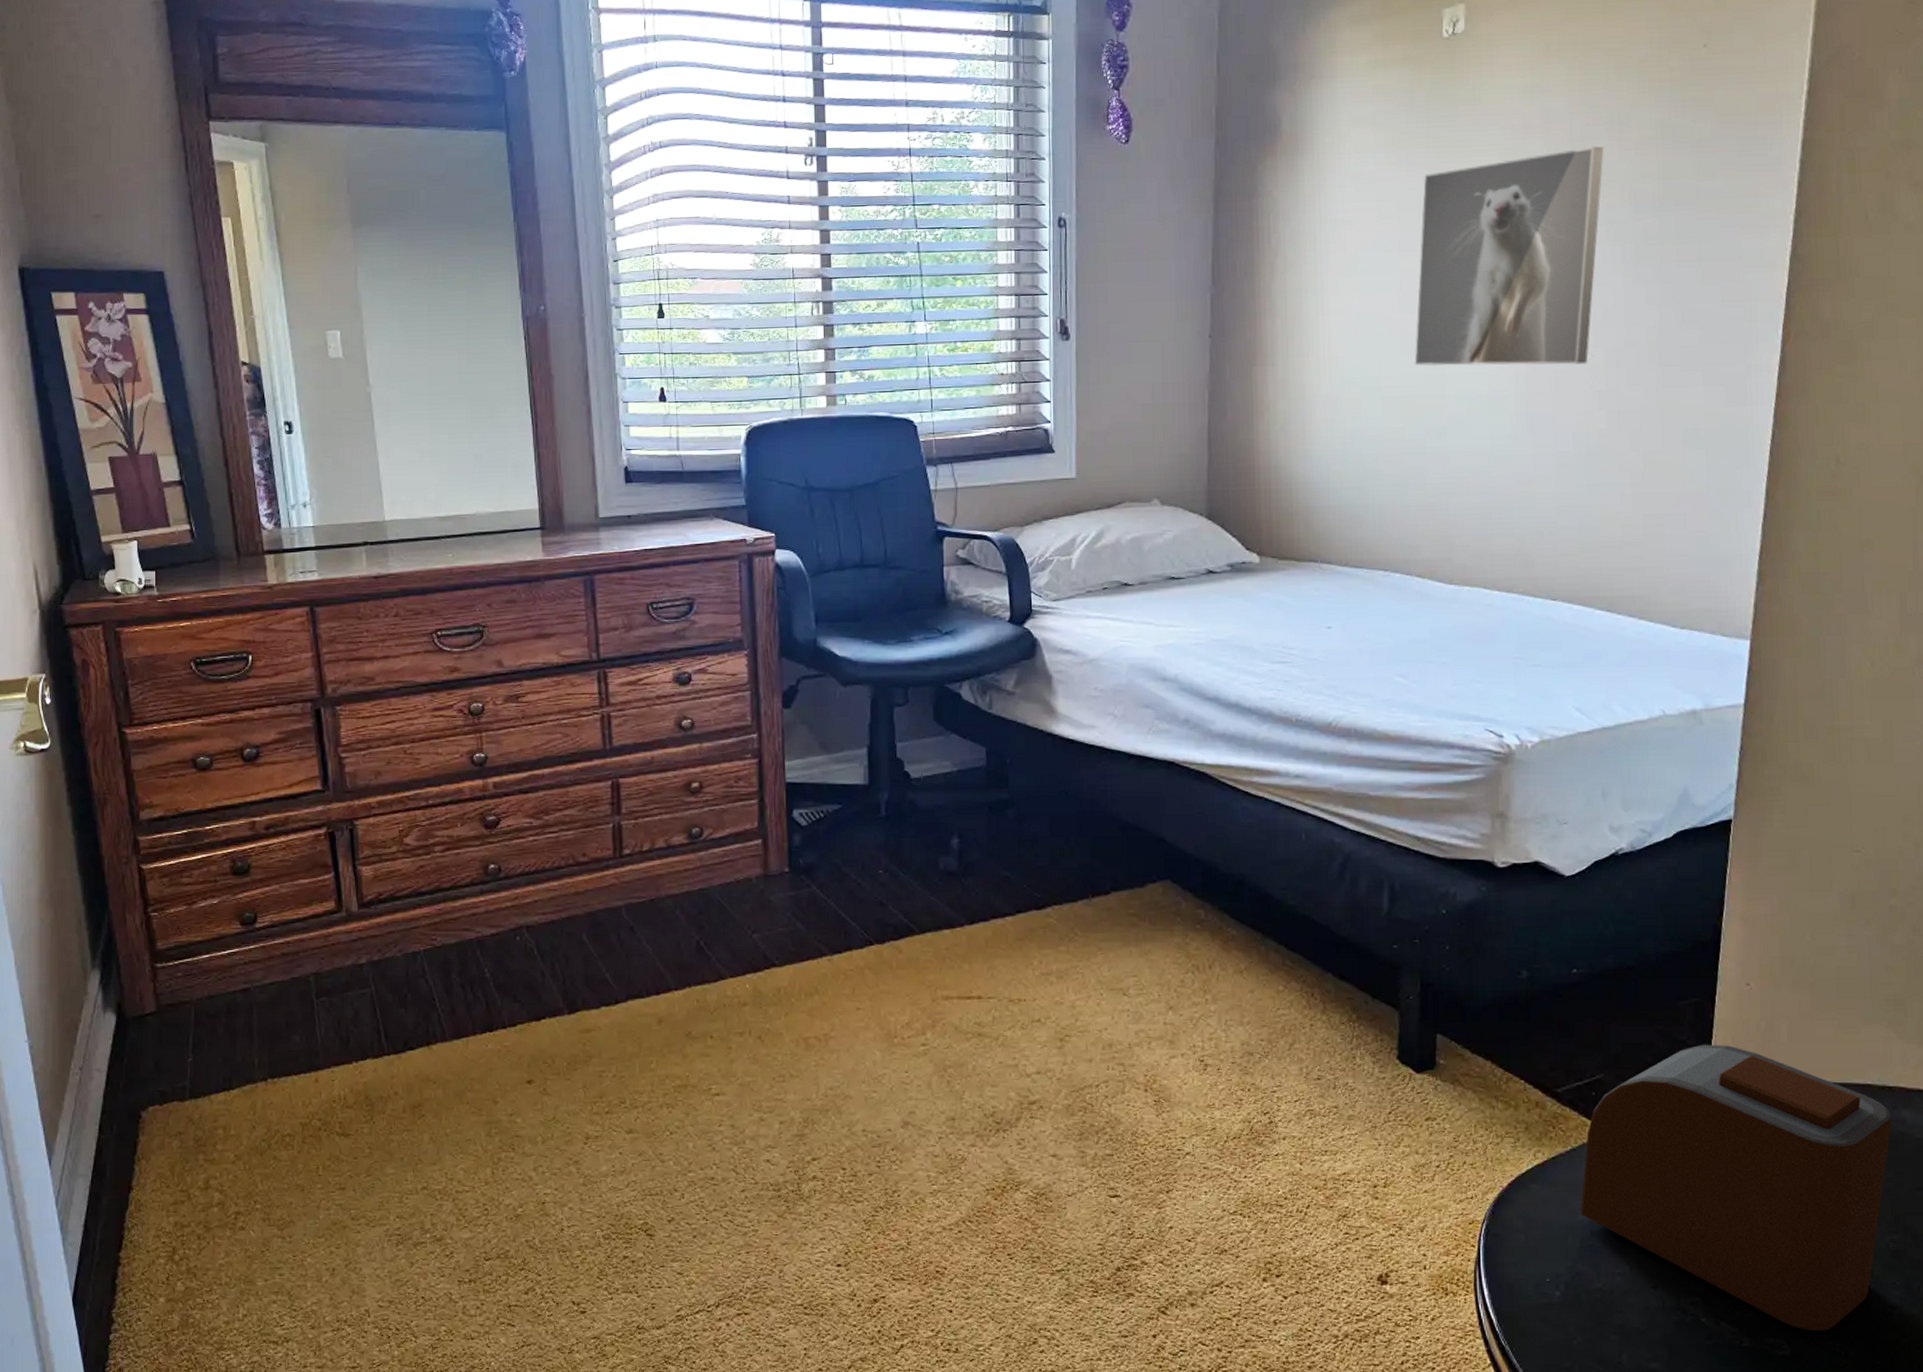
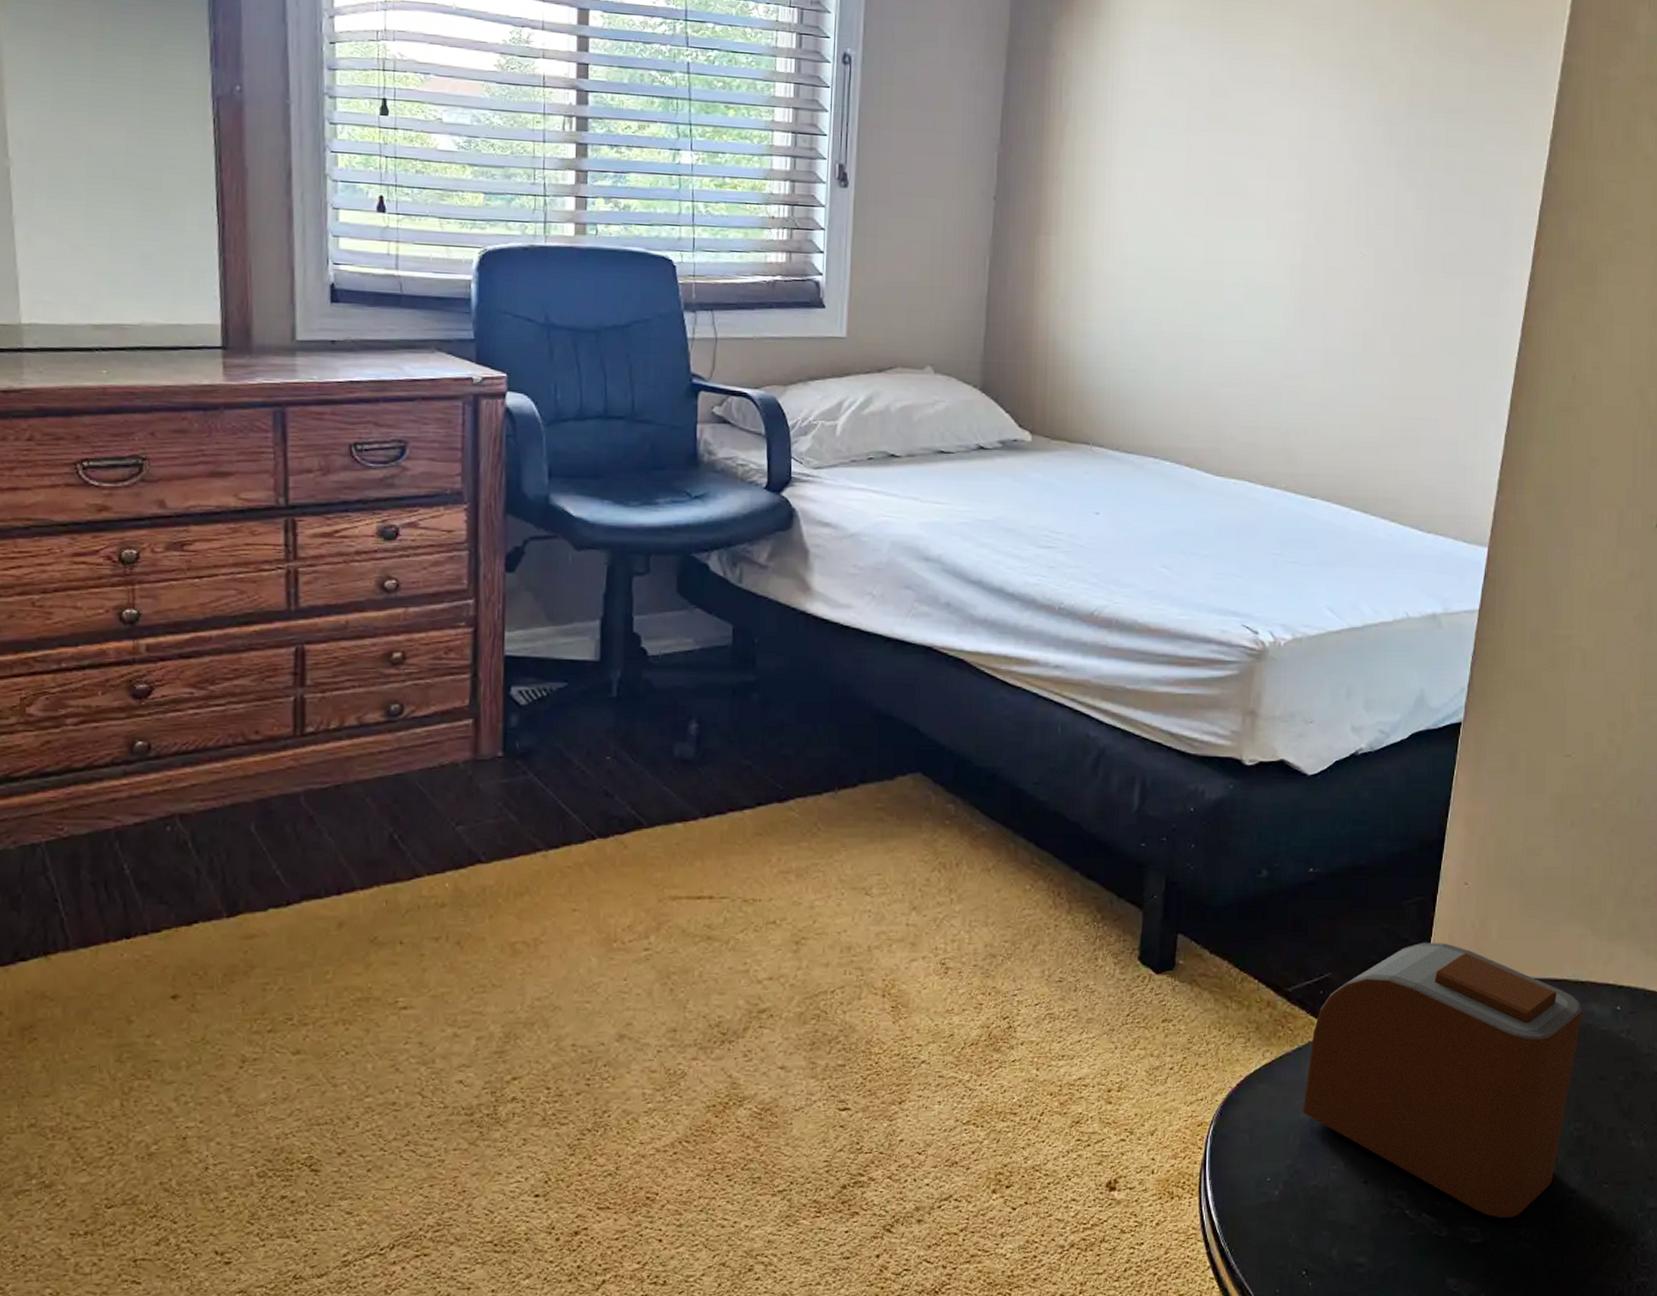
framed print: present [1414,146,1604,366] -> none [1196,44,1386,263]

